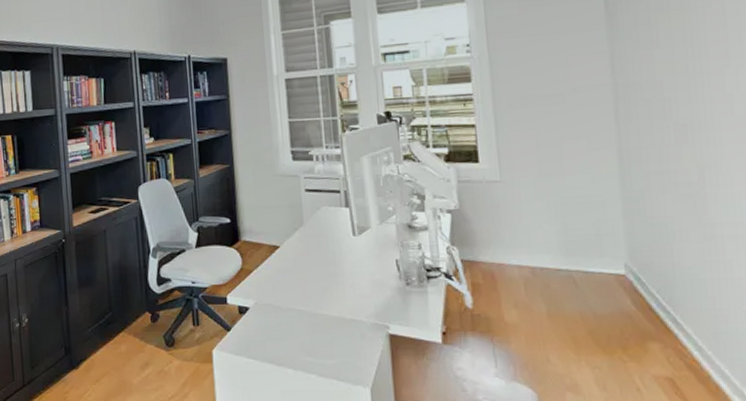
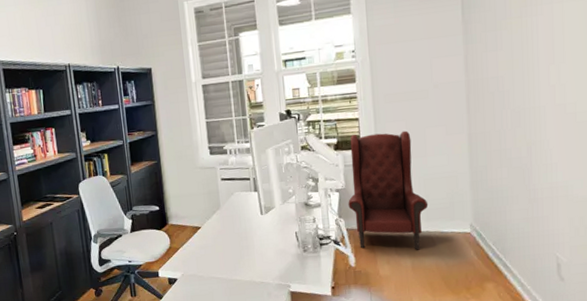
armchair: none [463,142,568,293] -> present [348,130,428,250]

